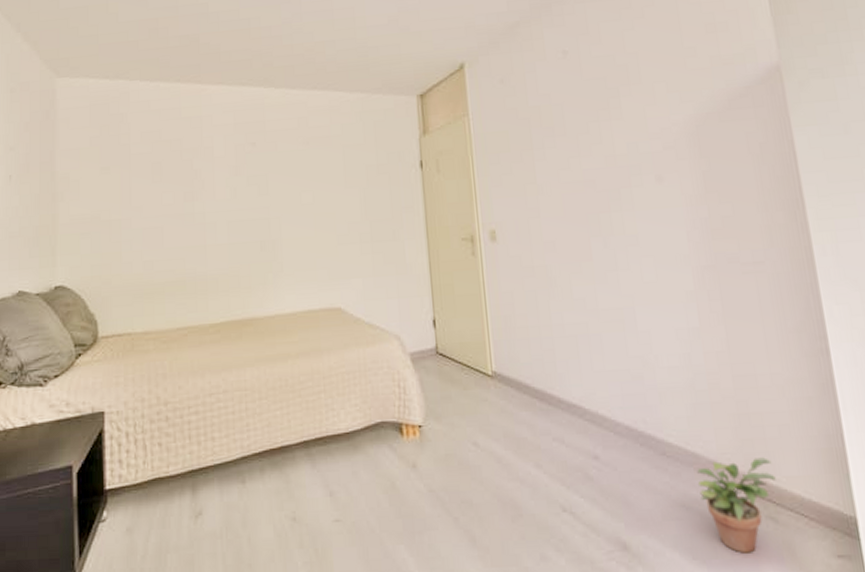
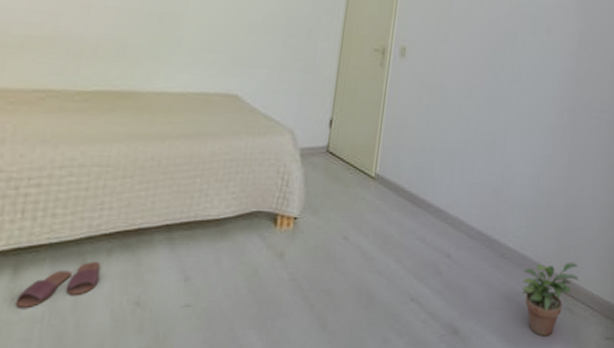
slippers: none [199,480,259,525] -> present [15,262,101,308]

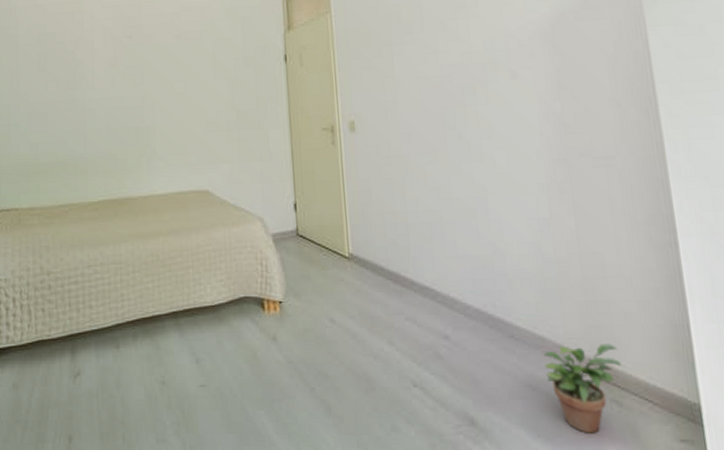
slippers: present [15,262,101,308] -> none [77,346,132,384]

